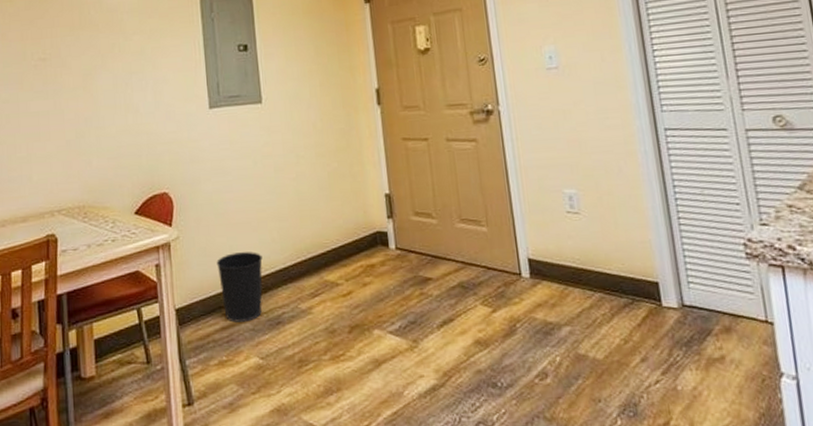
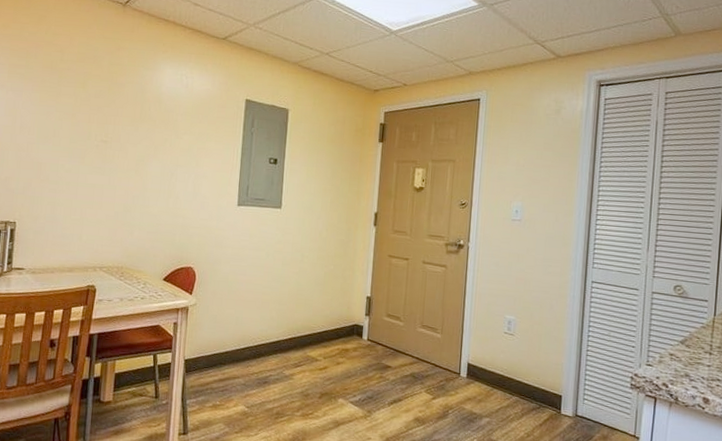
wastebasket: present [216,252,263,323] -> none [223,323,261,378]

